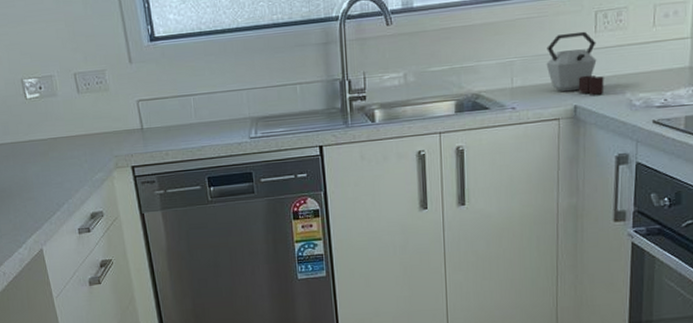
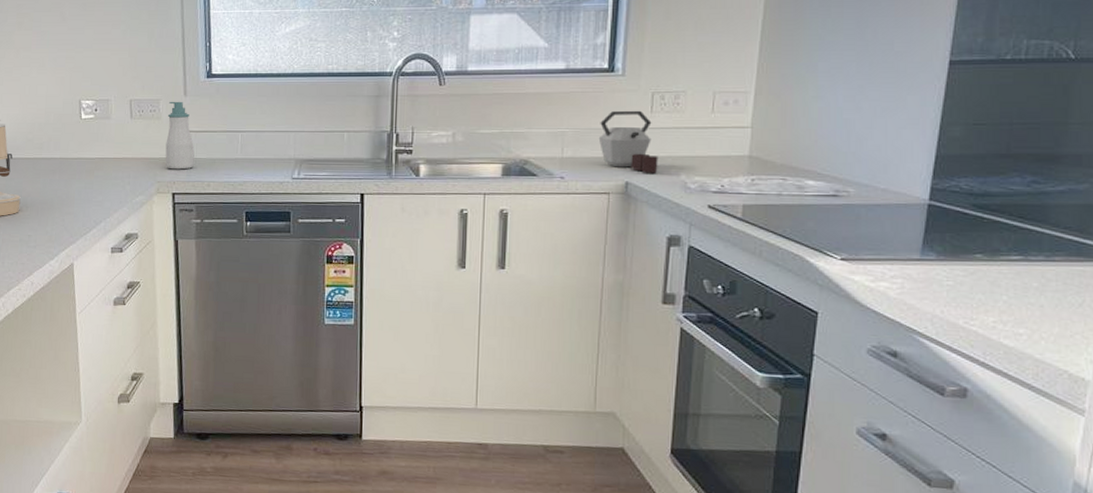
soap bottle: none [115,69,151,142] -> present [165,101,195,170]

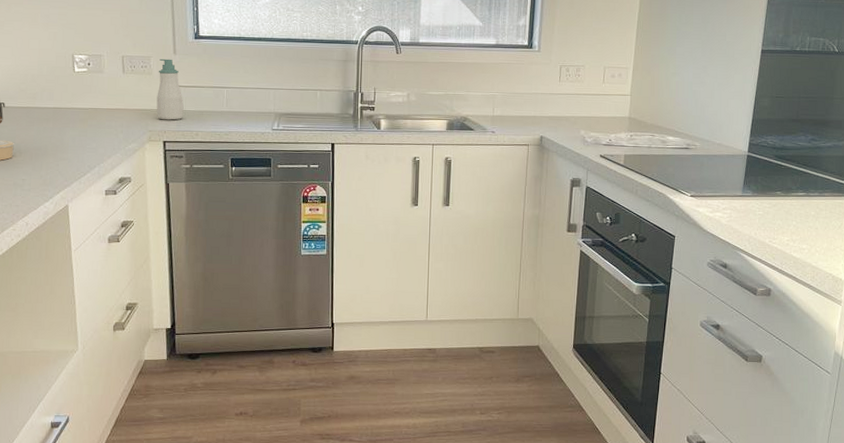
kettle: present [598,110,658,173] -> none [520,79,565,130]

